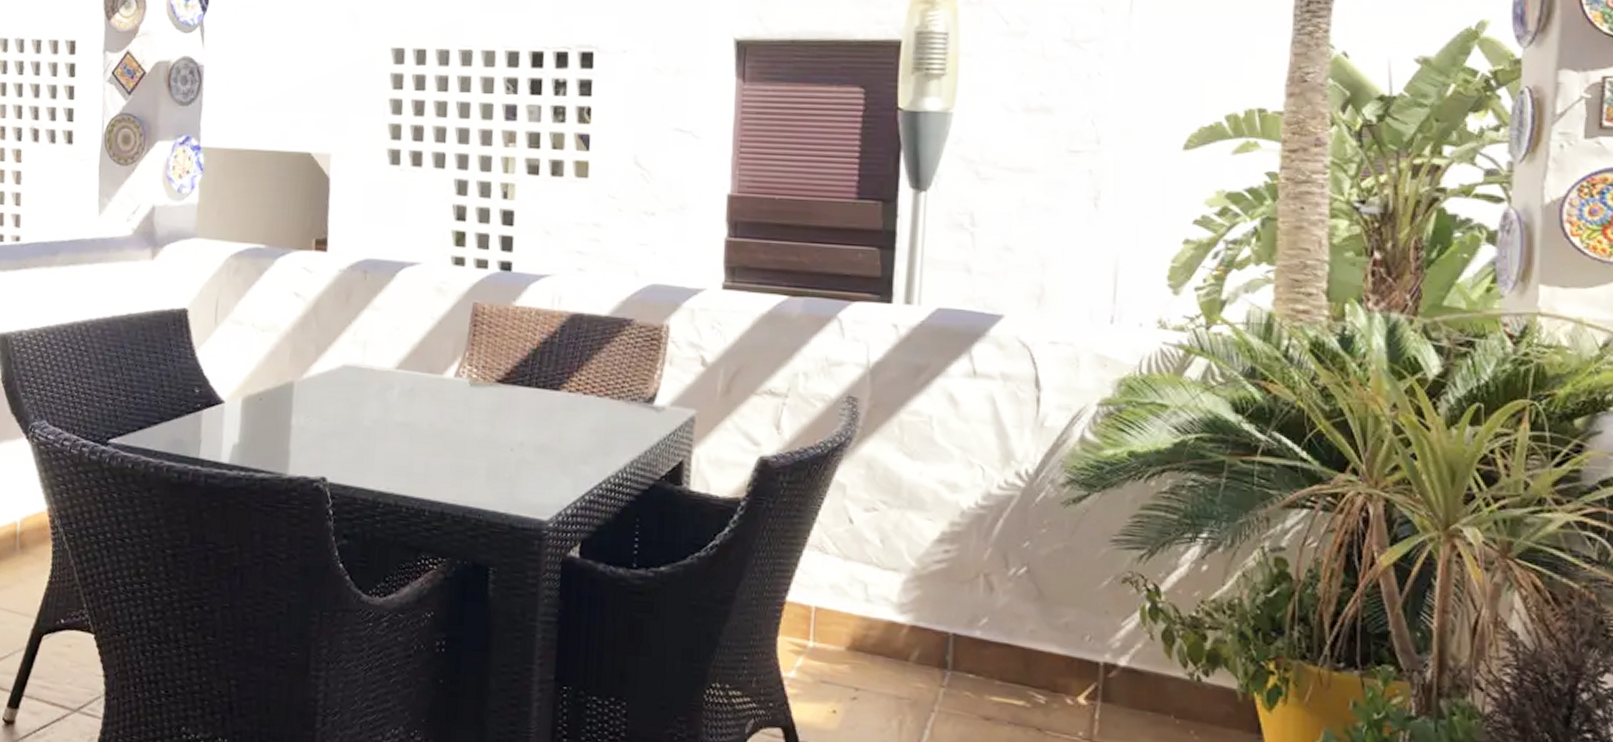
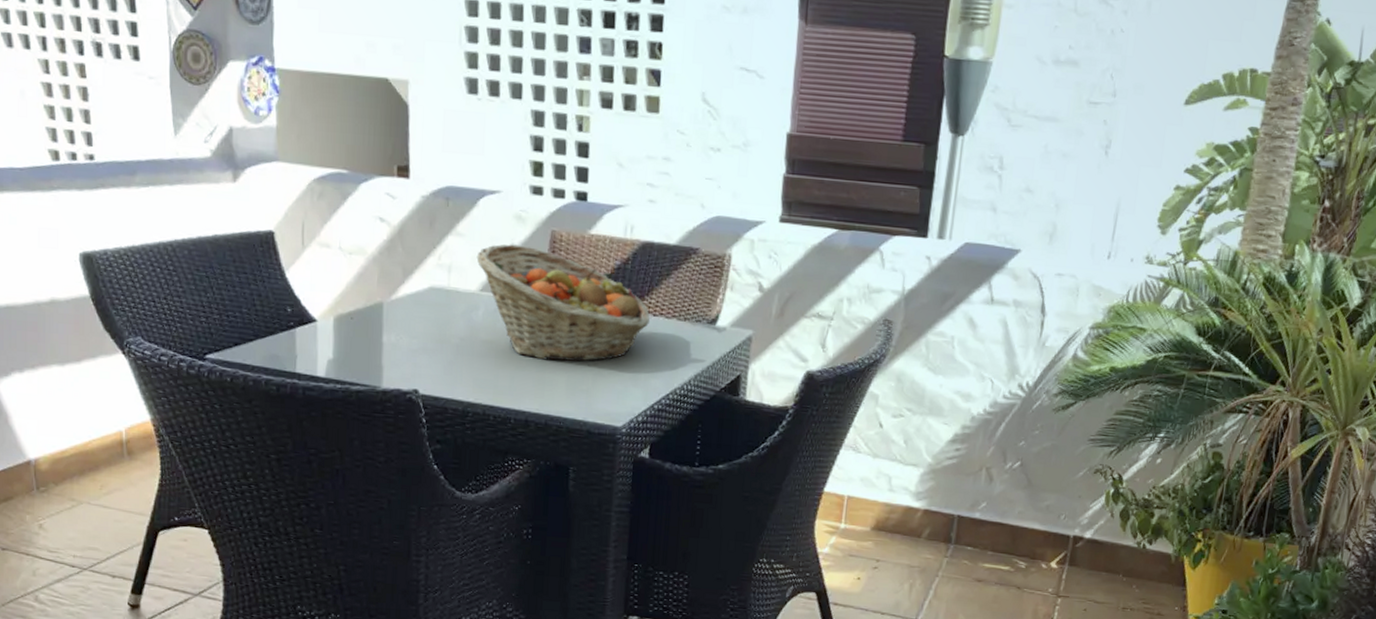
fruit basket: none [393,317,579,446] -> present [476,243,650,362]

